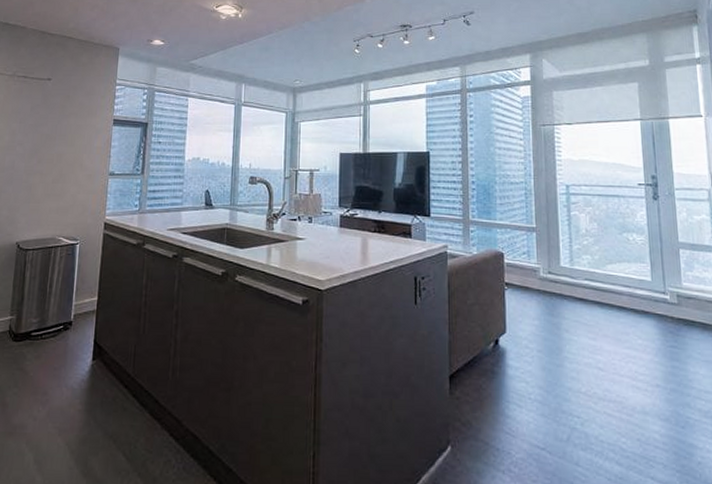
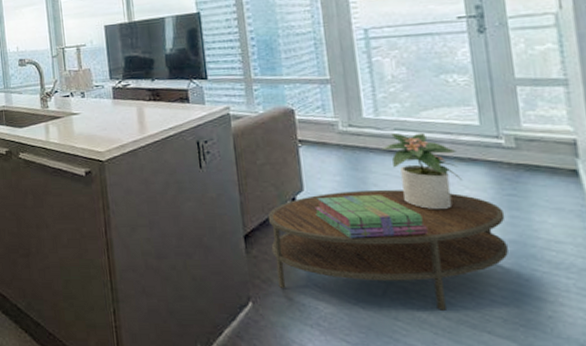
coffee table: none [472,335,669,456] -> present [267,189,508,310]
stack of books: none [514,340,607,383] -> present [314,195,428,238]
potted plant: none [574,283,636,358] -> present [381,132,462,210]

